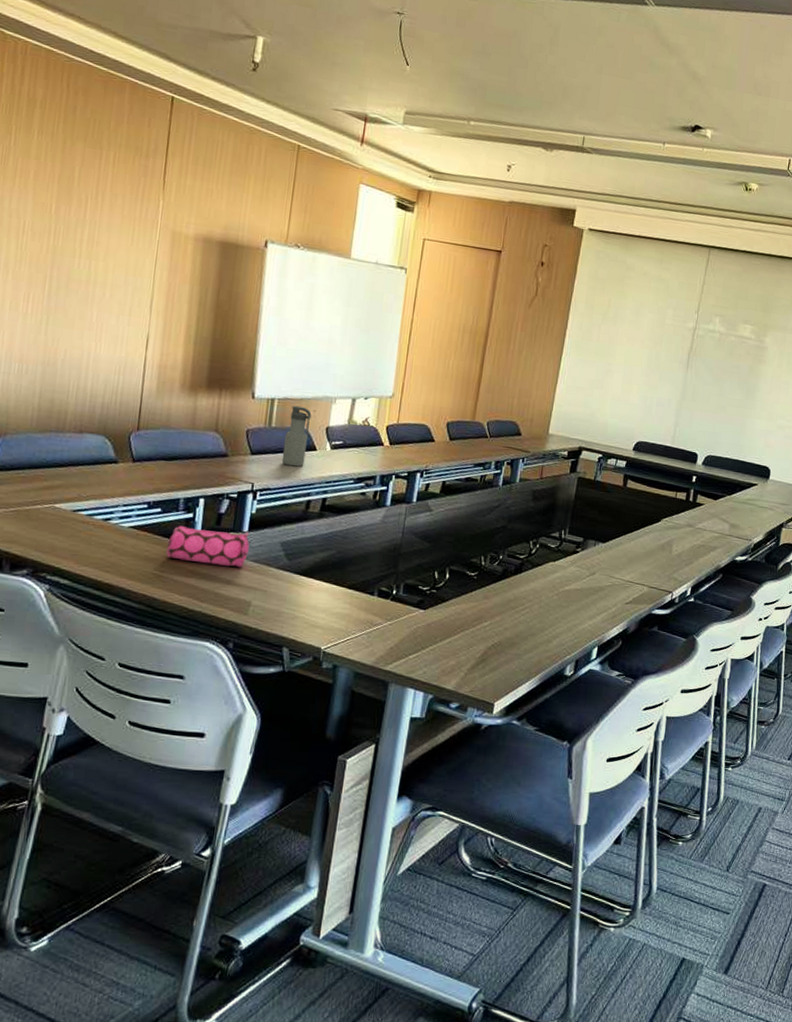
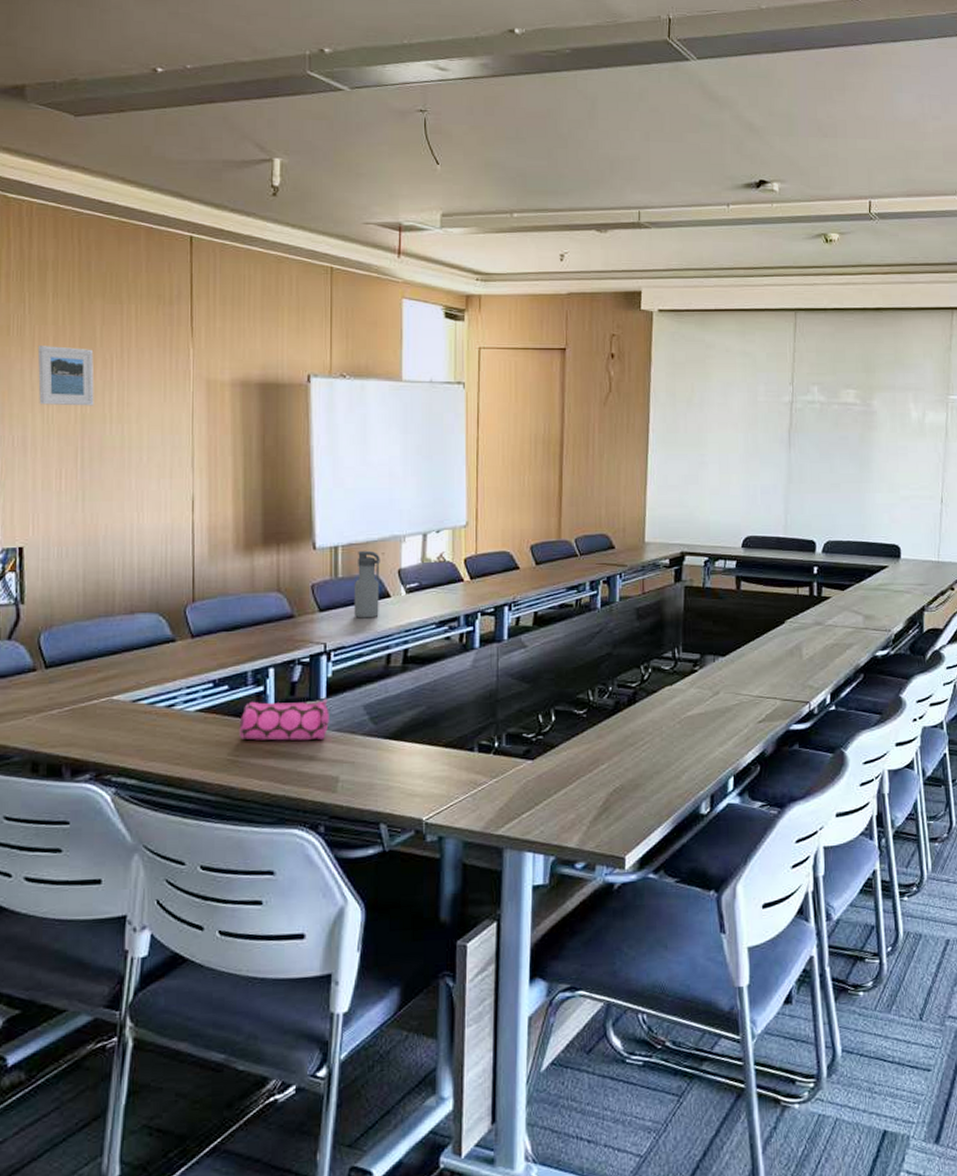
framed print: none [15,177,71,240] -> present [37,346,94,406]

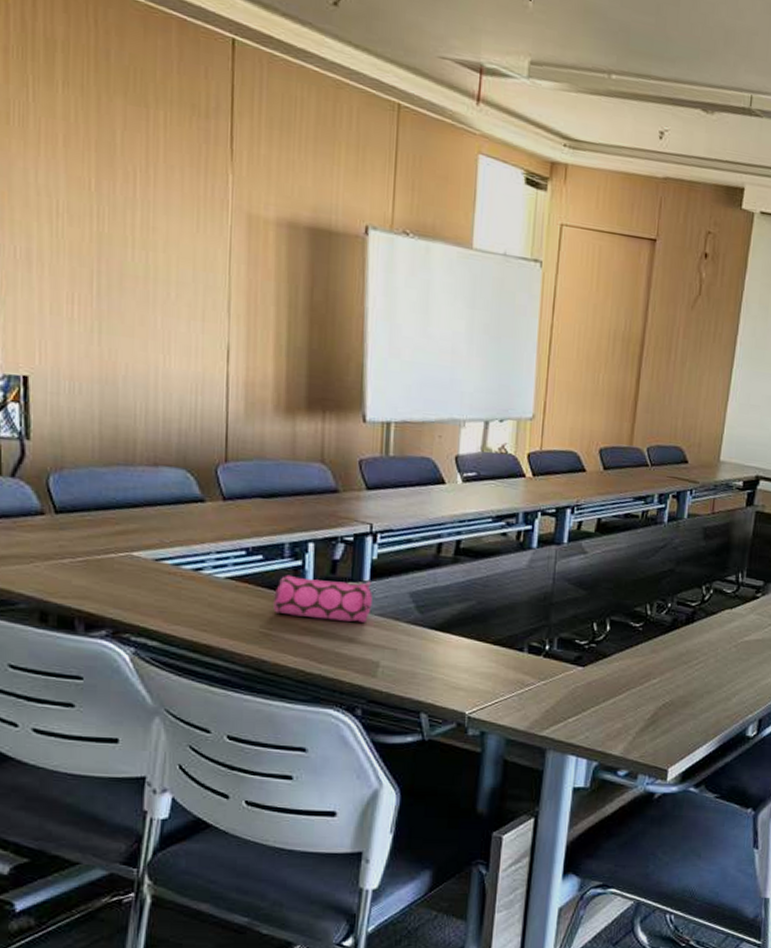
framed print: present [37,346,94,406] -> none [44,143,114,225]
water bottle: present [354,550,380,619] -> none [404,430,437,504]

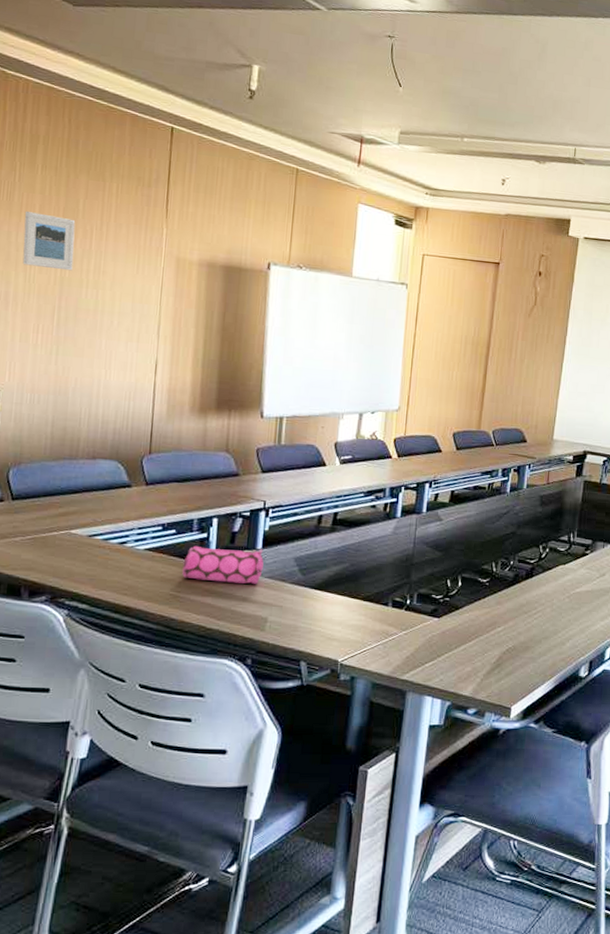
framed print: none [44,143,114,225] -> present [22,211,76,271]

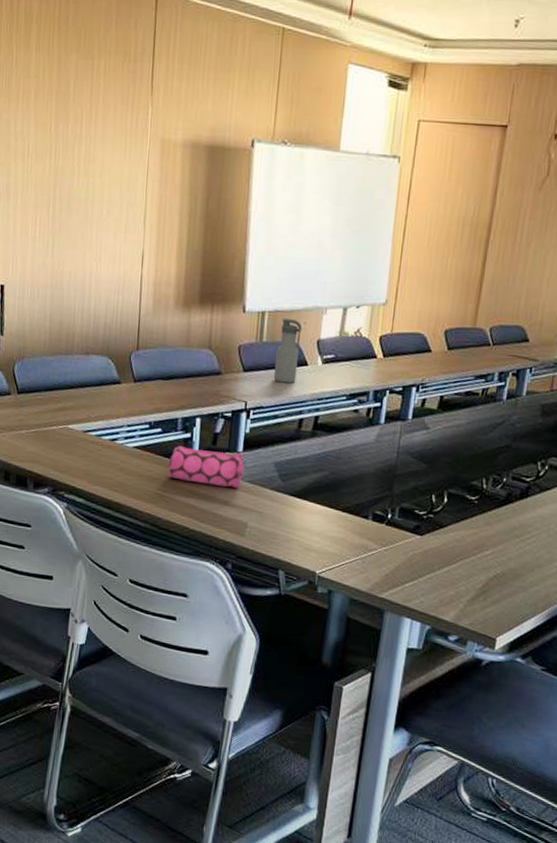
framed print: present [22,211,76,271] -> none [21,98,67,159]
water bottle: none [292,422,320,483] -> present [273,317,302,384]

